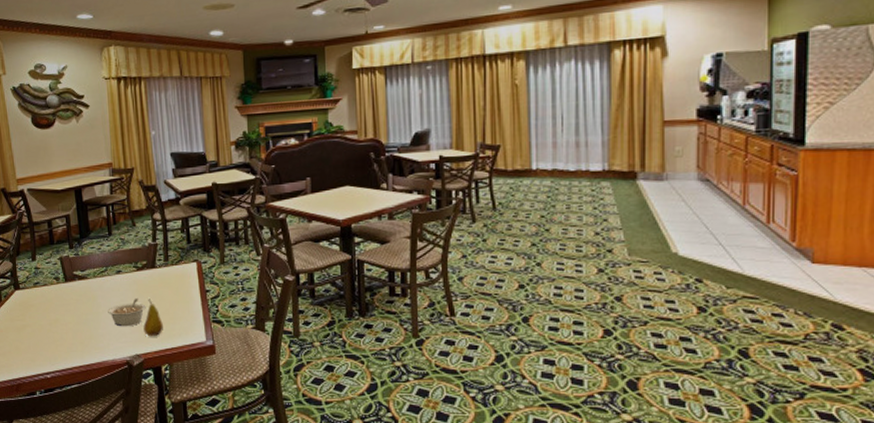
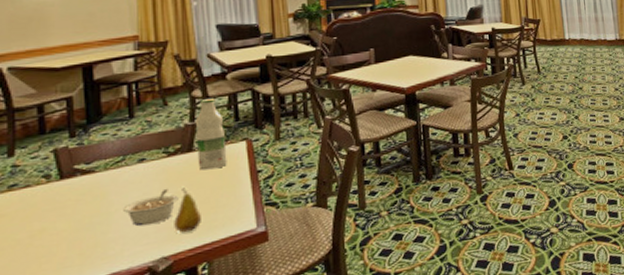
juice bottle: none [156,221,182,285] -> present [195,97,227,171]

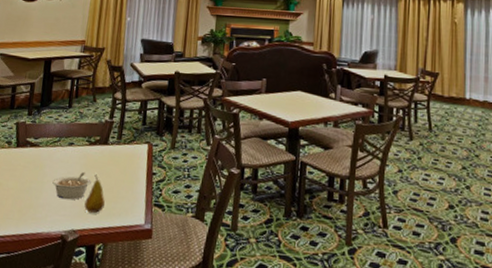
juice bottle: present [195,97,227,171] -> none [109,101,134,164]

